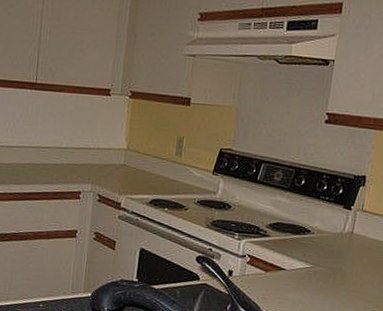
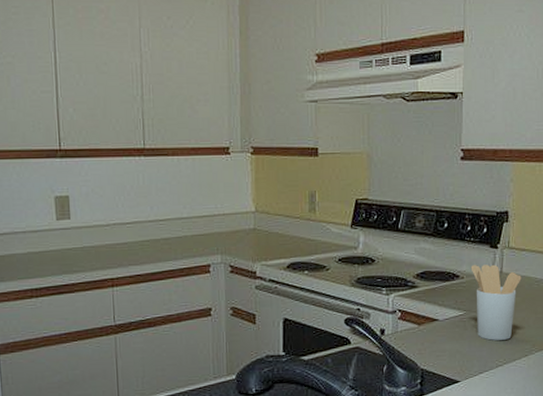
utensil holder: none [321,222,372,297] -> present [470,264,521,341]

